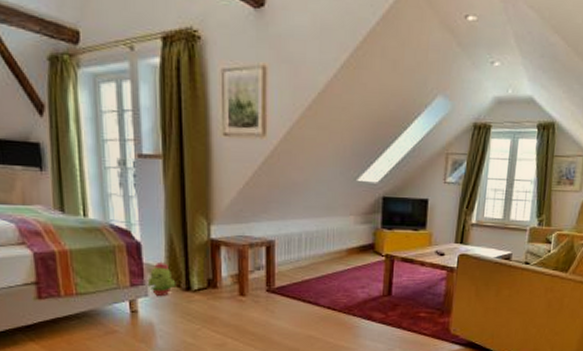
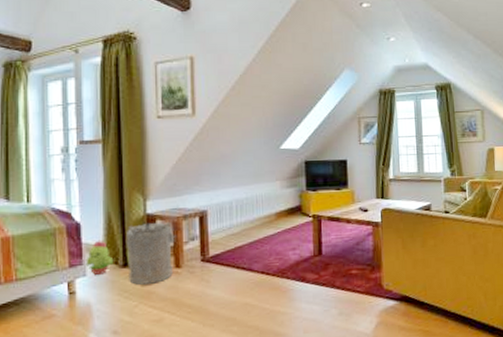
laundry hamper: none [188,248,241,311] -> present [125,221,176,285]

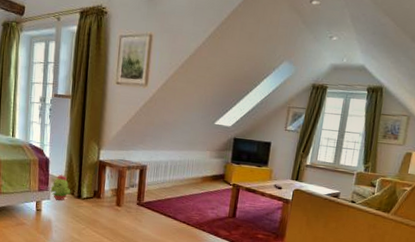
laundry hamper: present [125,221,176,285] -> none [81,167,120,215]

